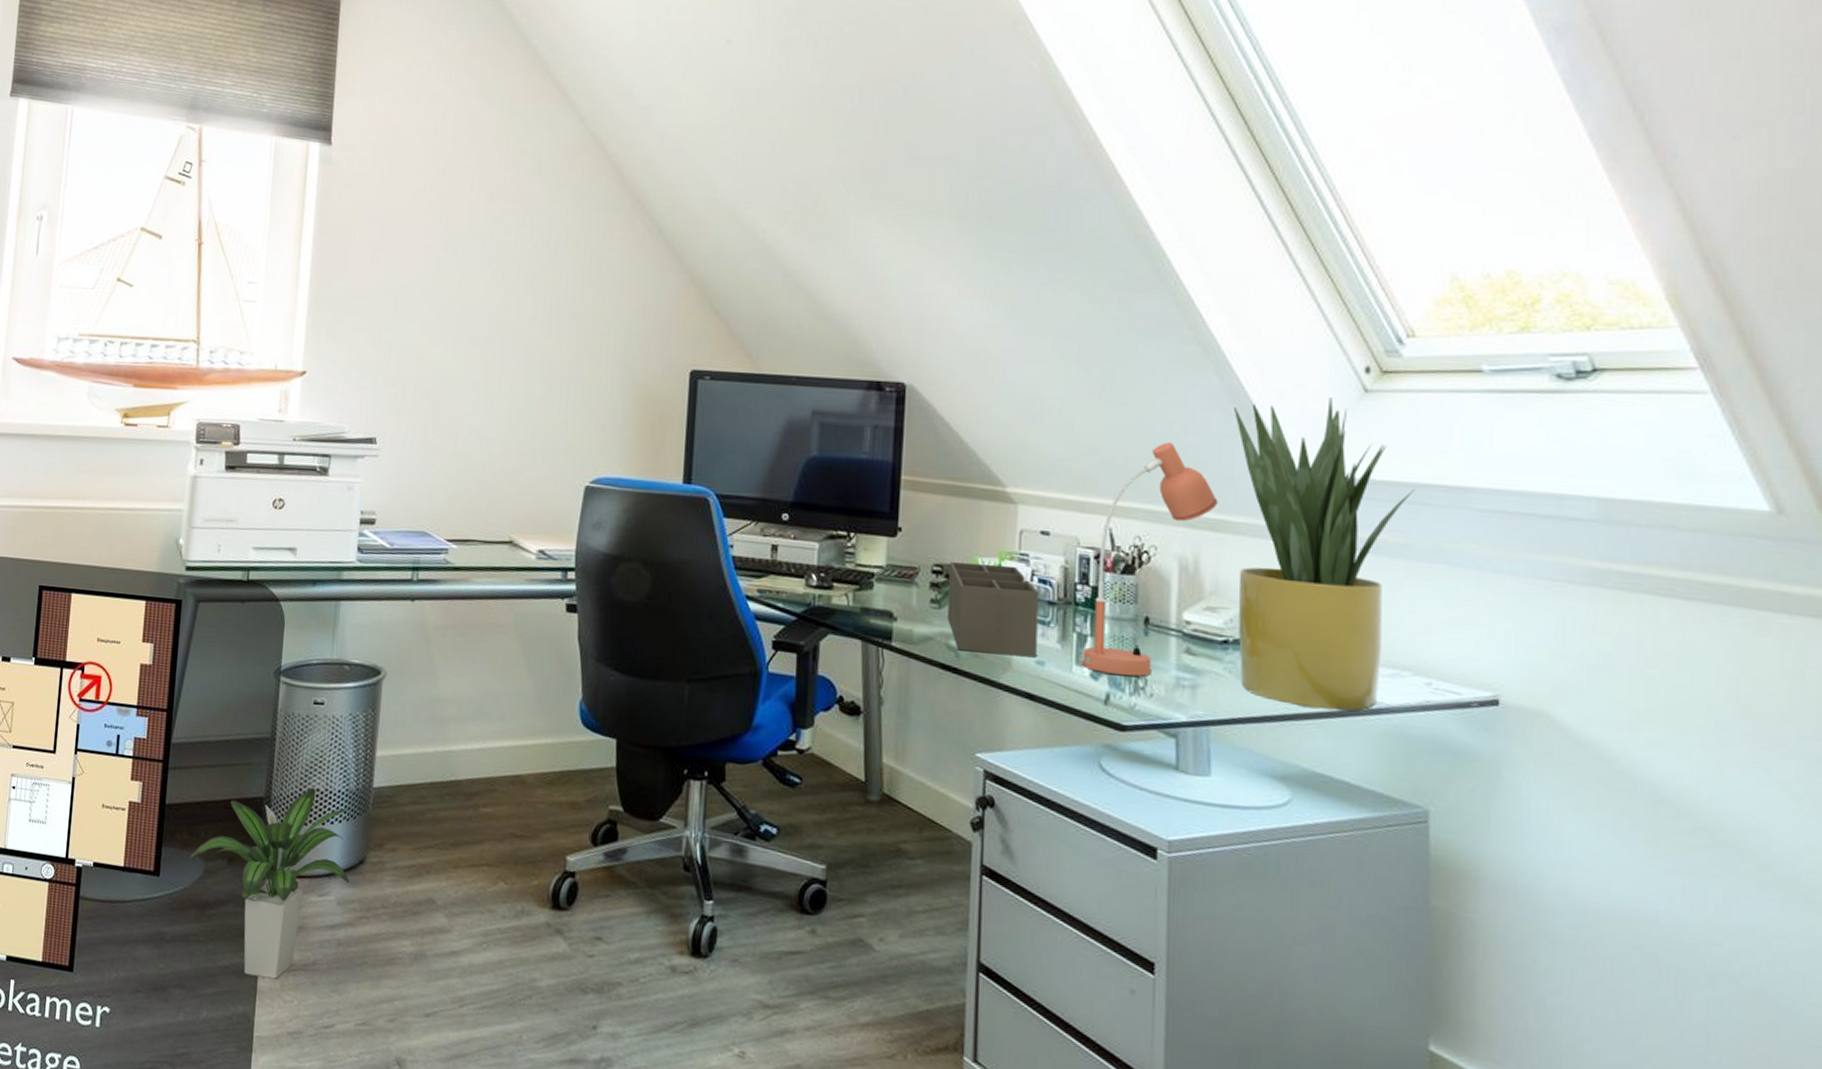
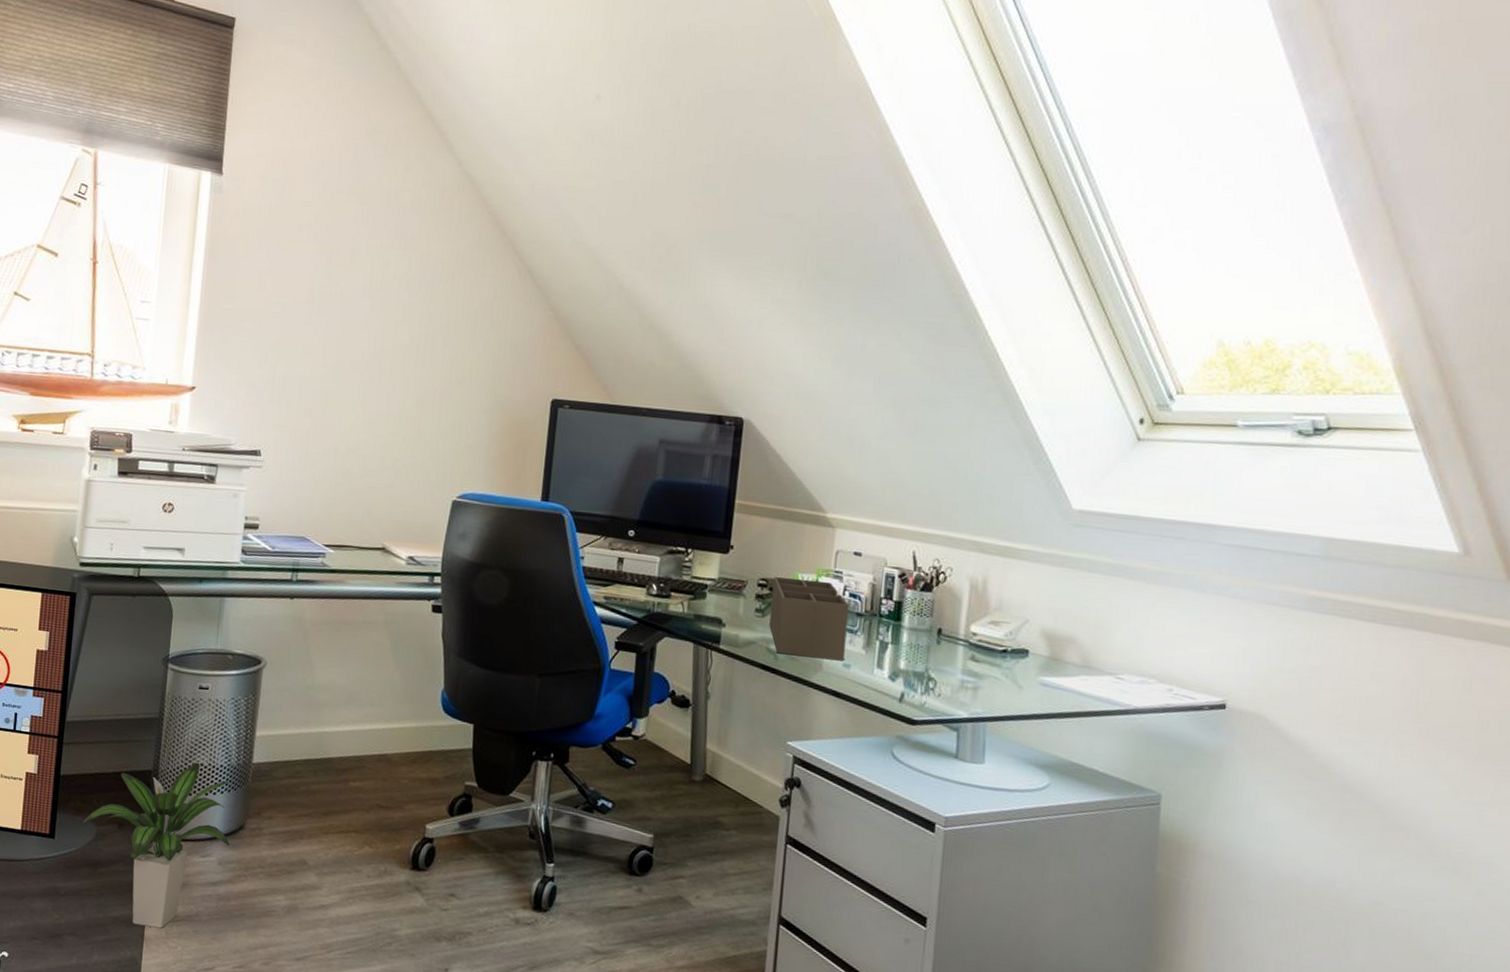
desk lamp: present [1081,441,1218,677] -> none [881,477,1007,679]
planter: present [1233,397,1415,711] -> none [1015,444,1173,712]

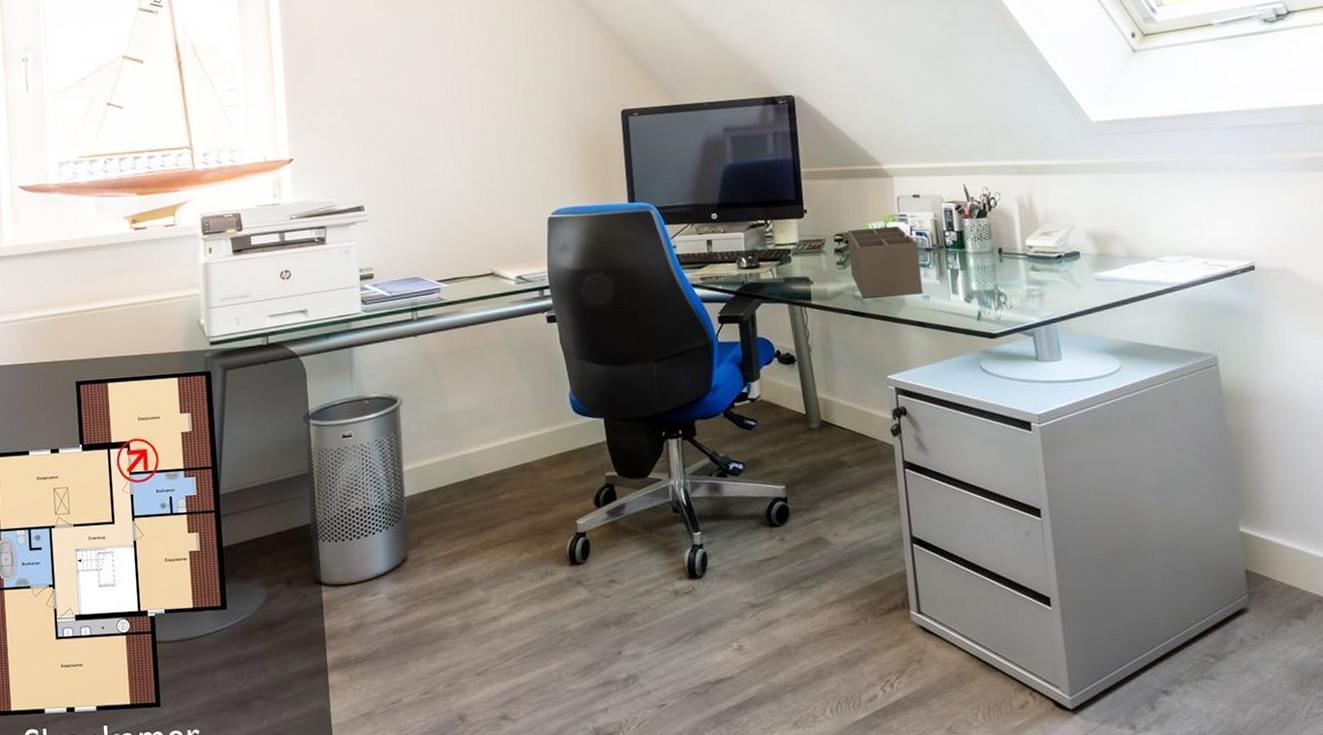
potted plant: present [82,762,230,929] -> none [252,507,396,675]

